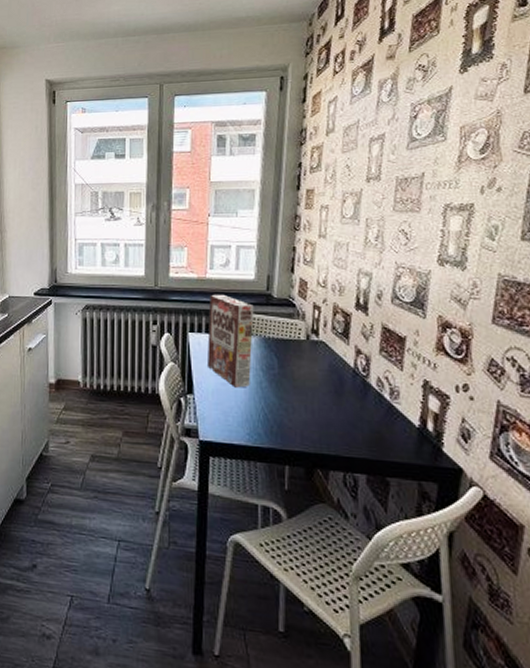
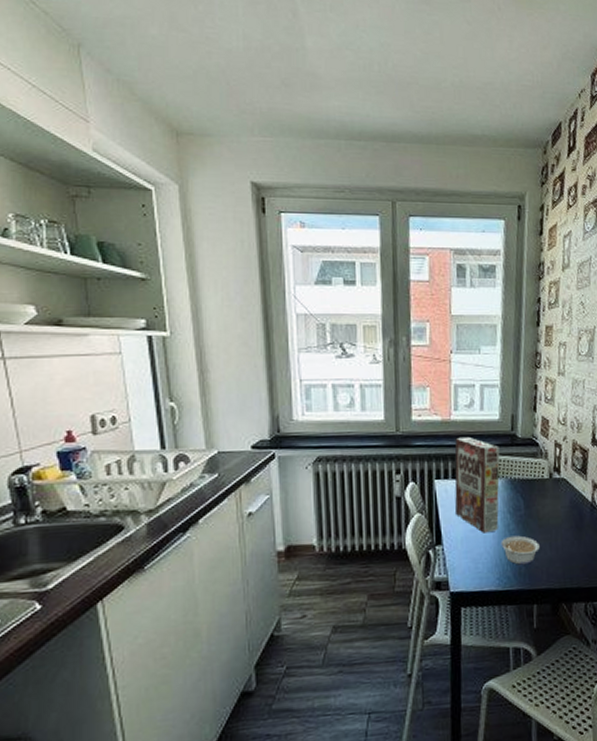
legume: none [252,393,294,424] -> present [500,535,540,565]

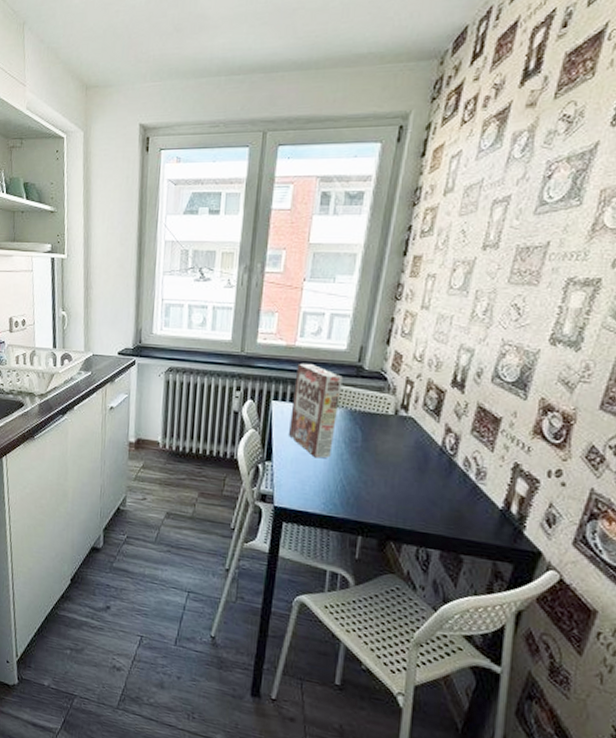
legume: present [500,535,540,565] -> none [331,465,373,496]

